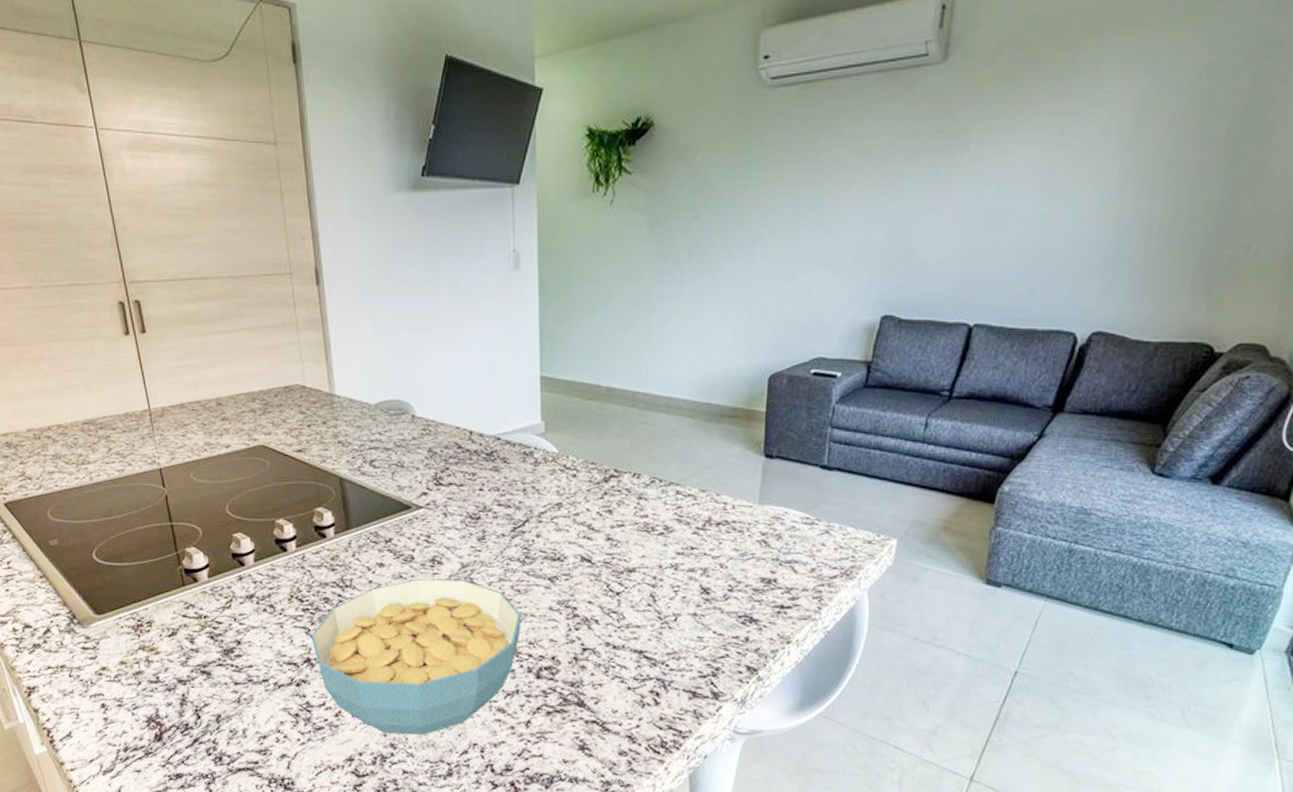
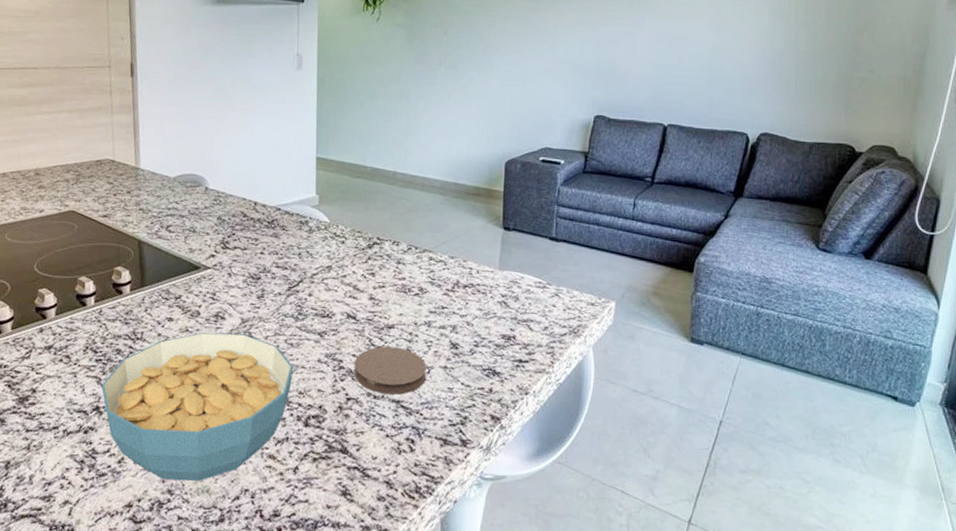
coaster: none [591,592,674,645] -> present [354,346,427,395]

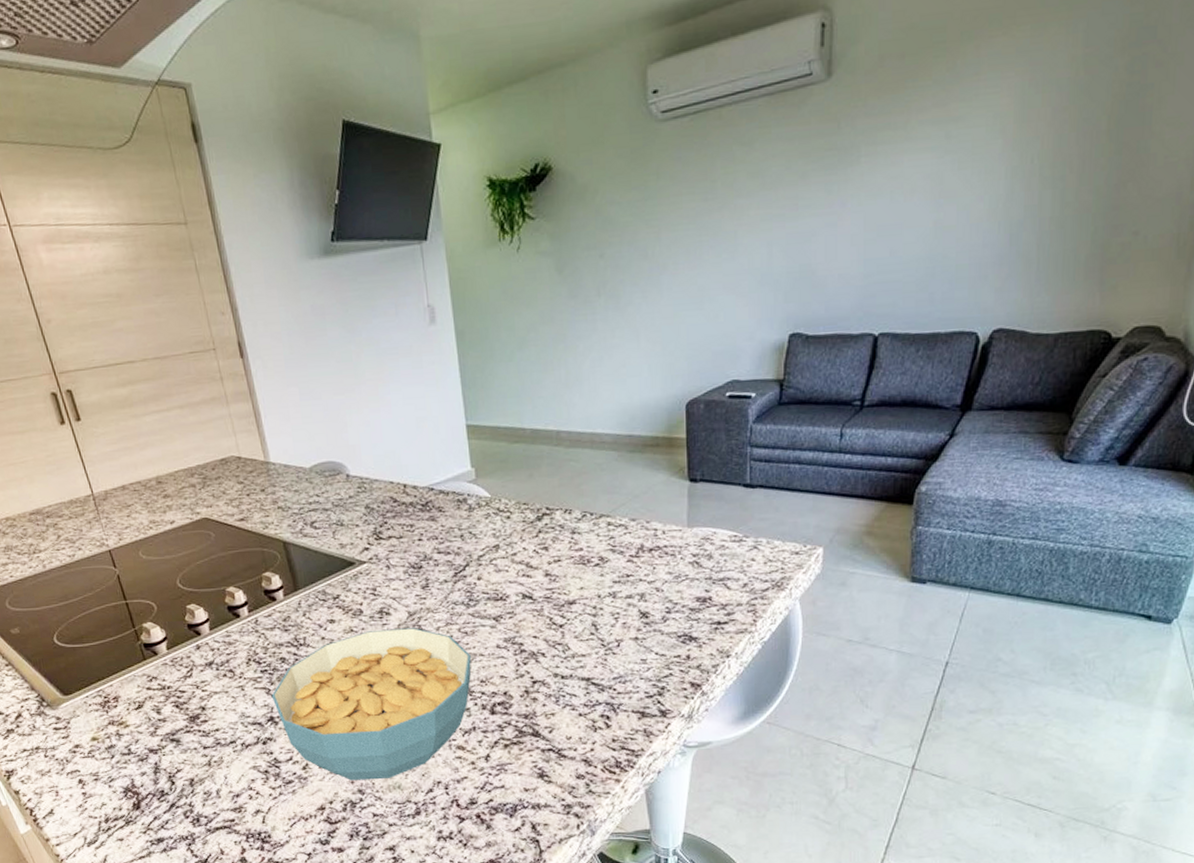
coaster: present [354,346,427,395] -> none [537,623,617,673]

